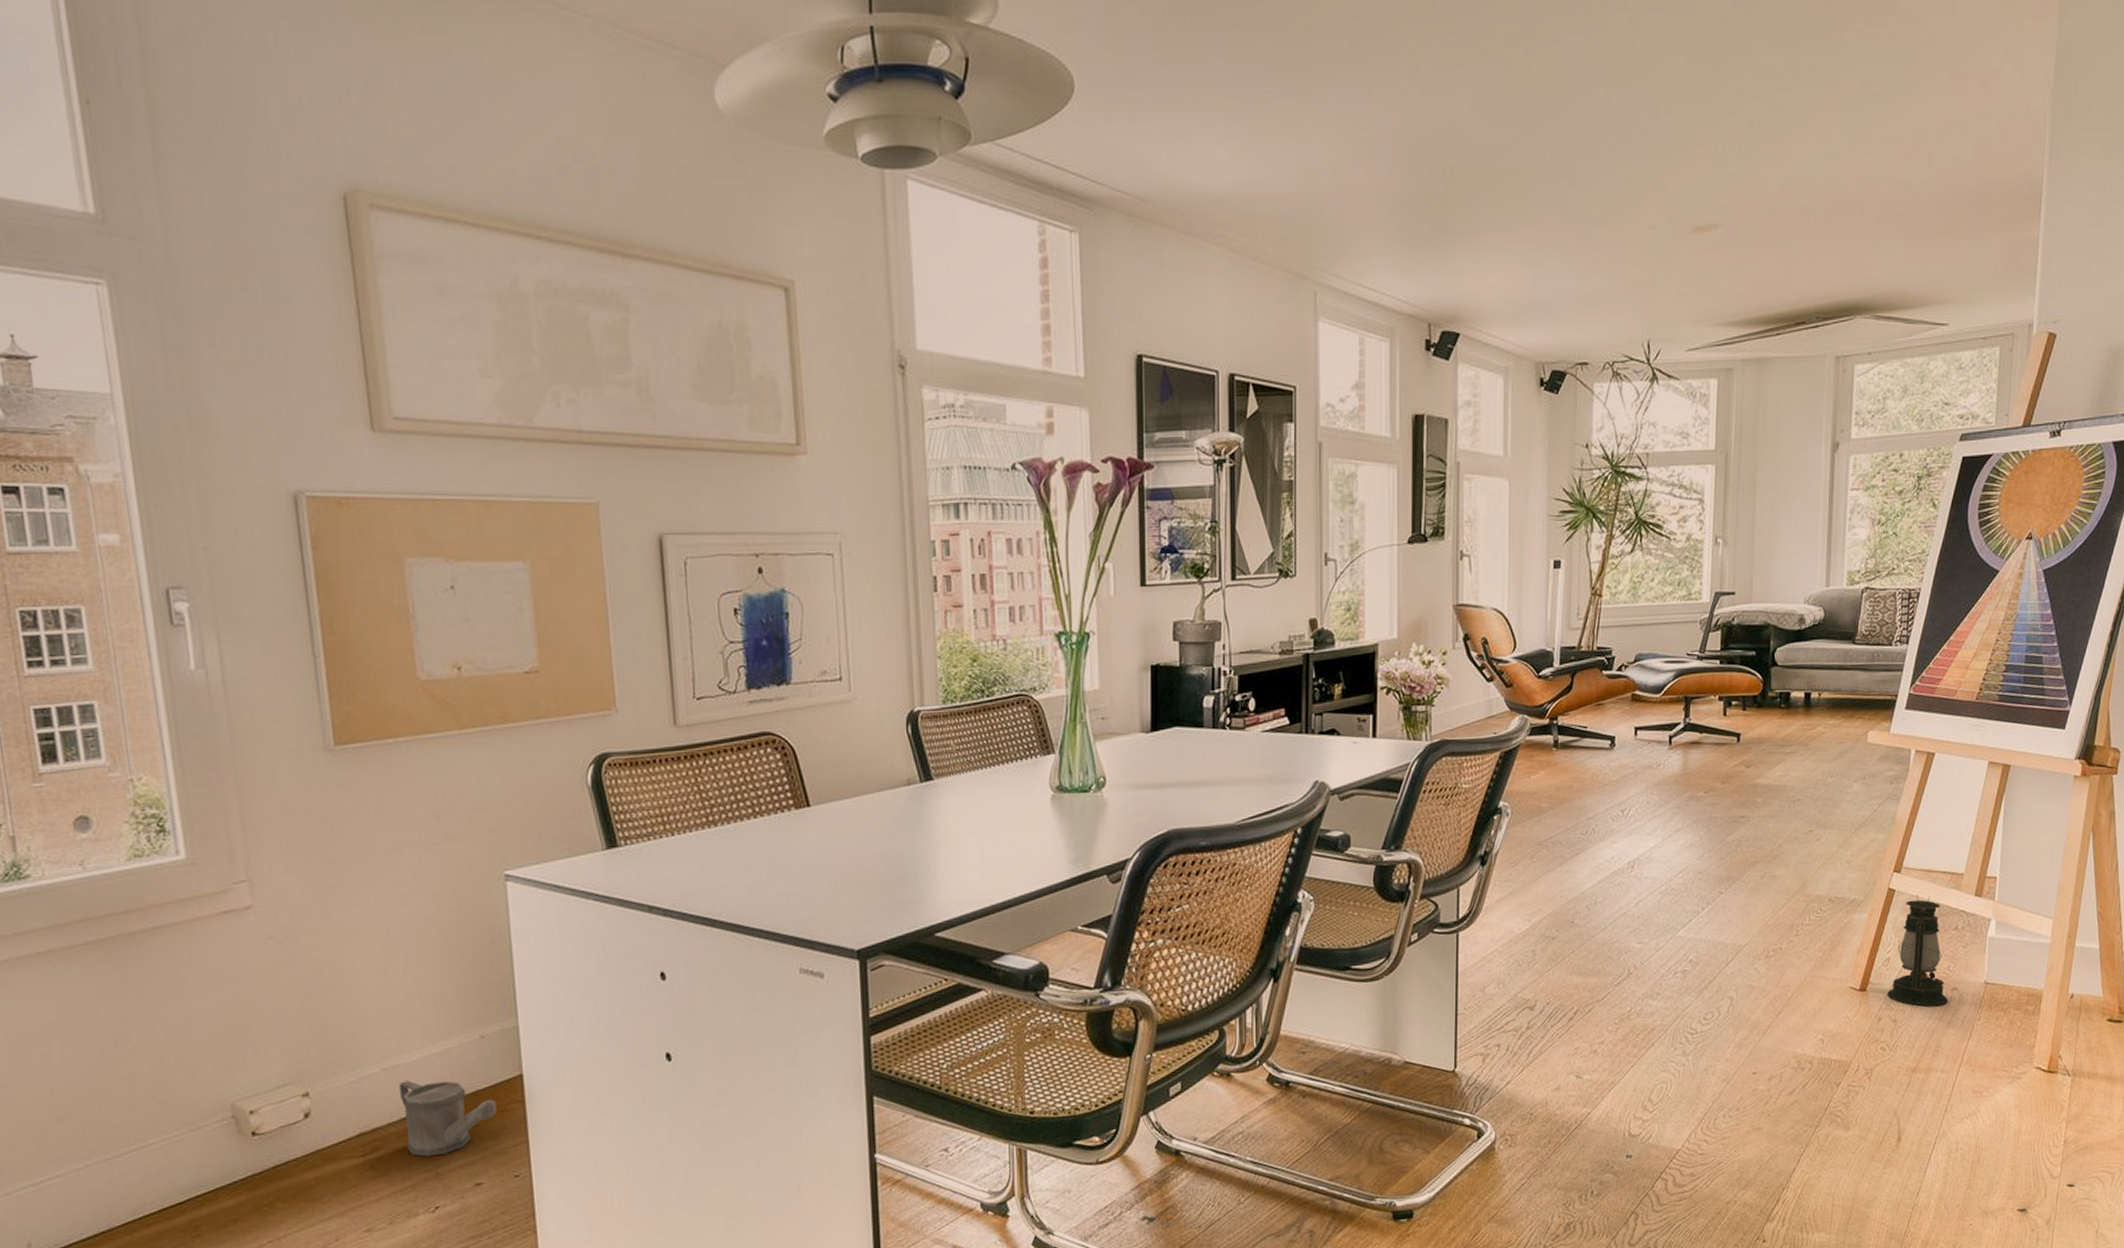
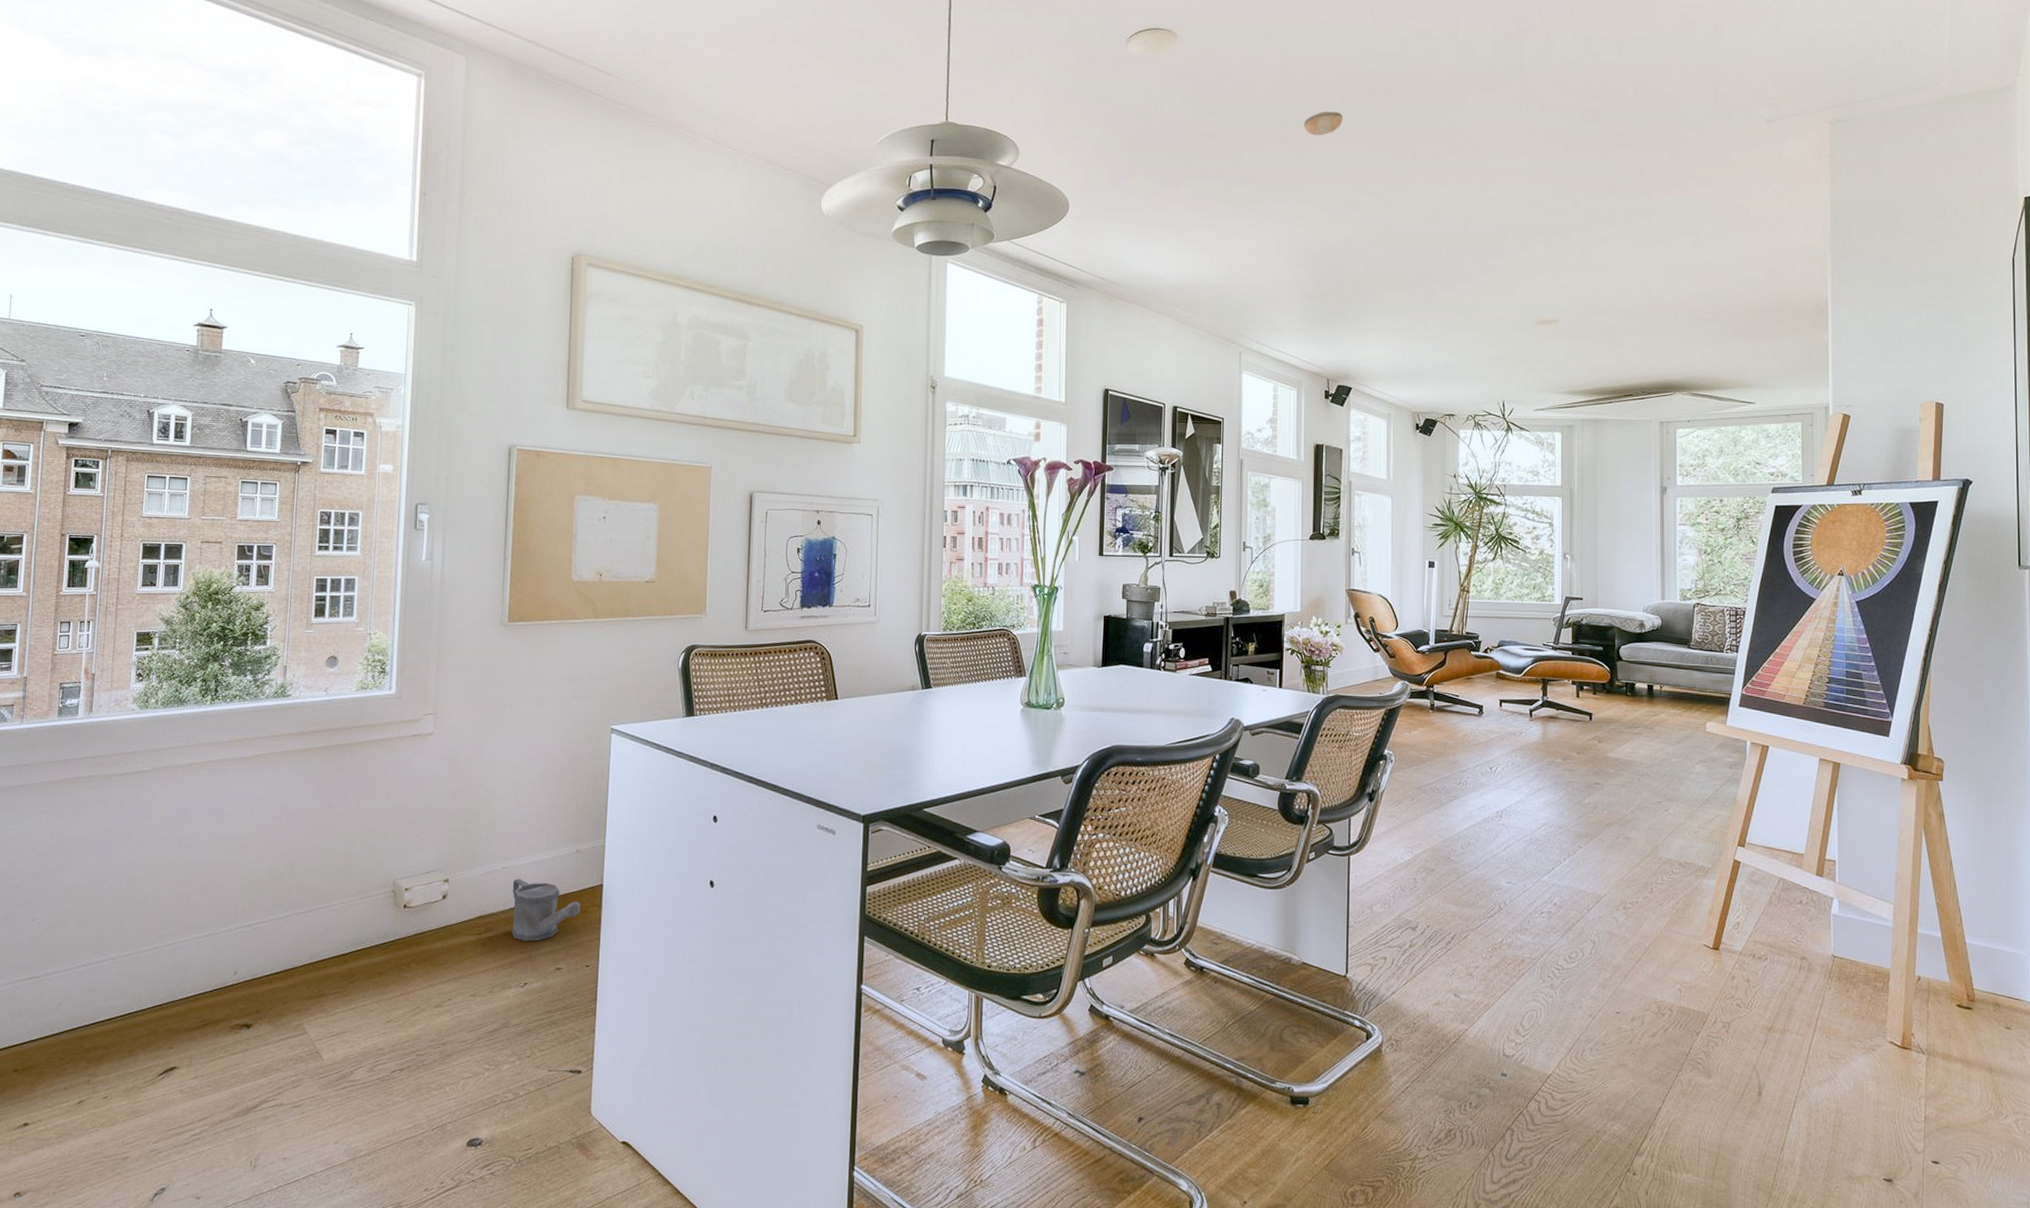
lantern: present [1887,894,1948,1007] -> none [1739,868,1798,972]

